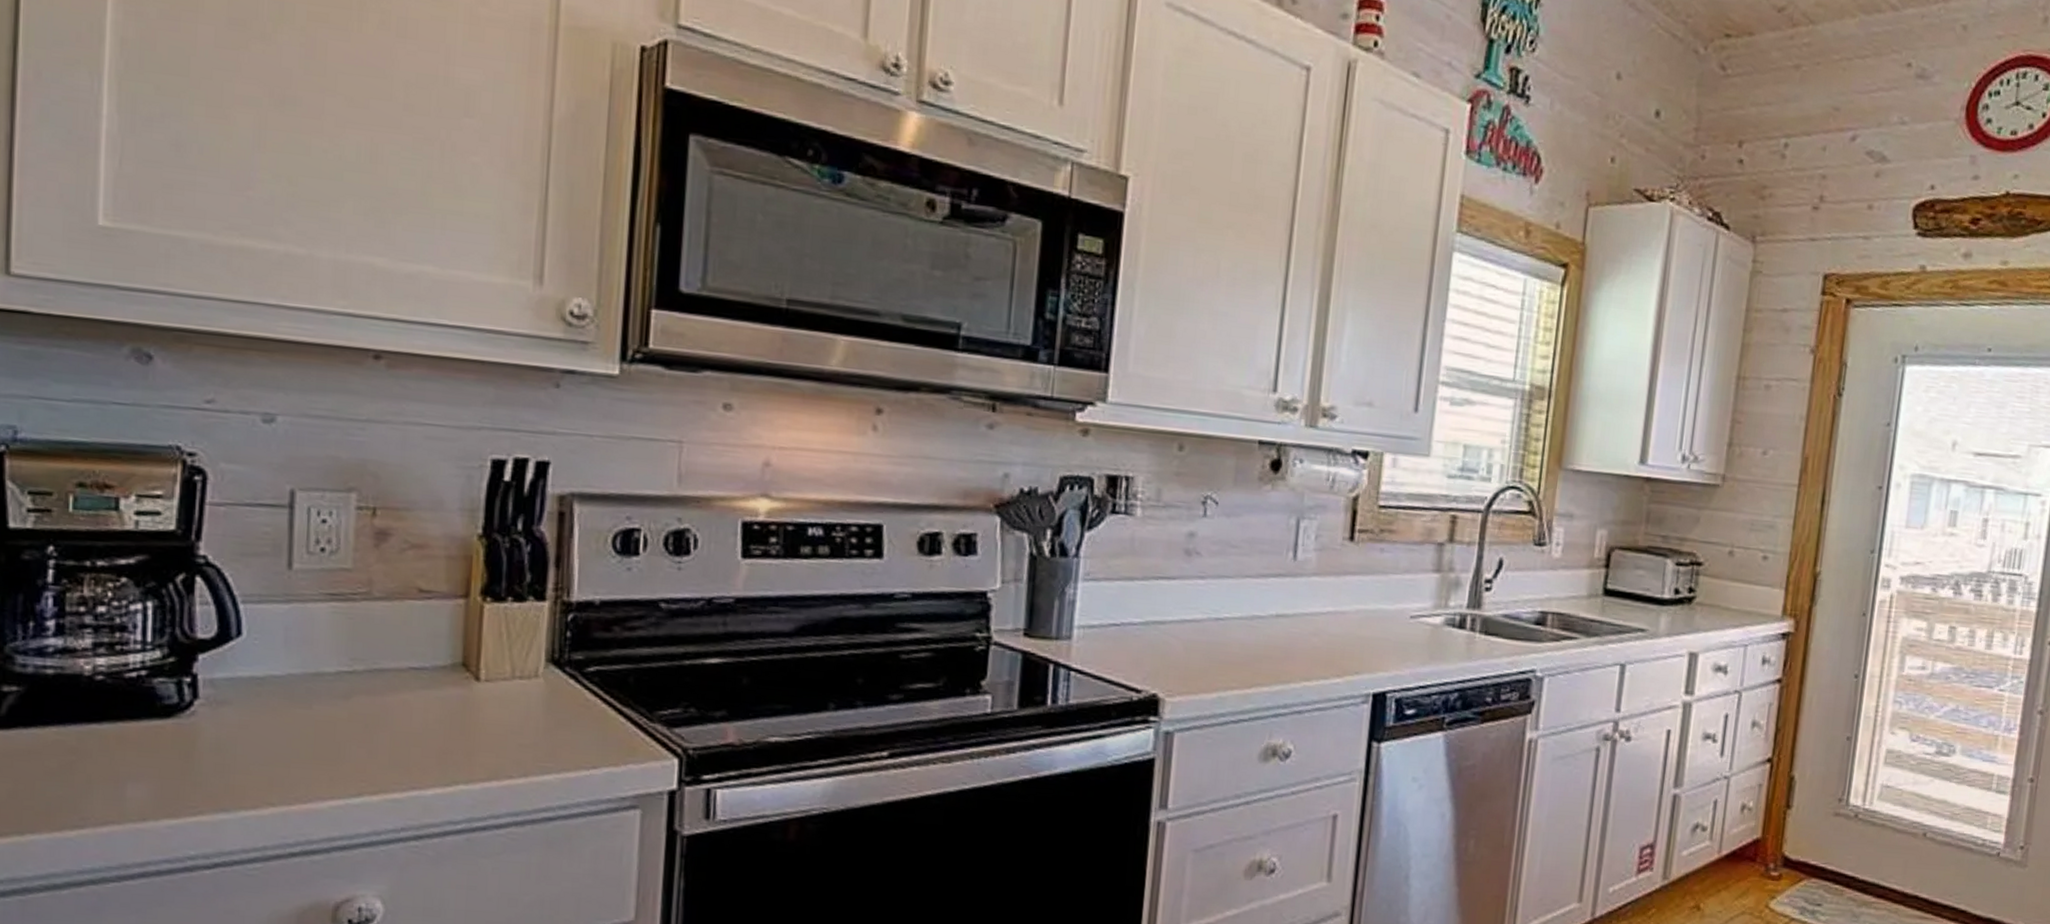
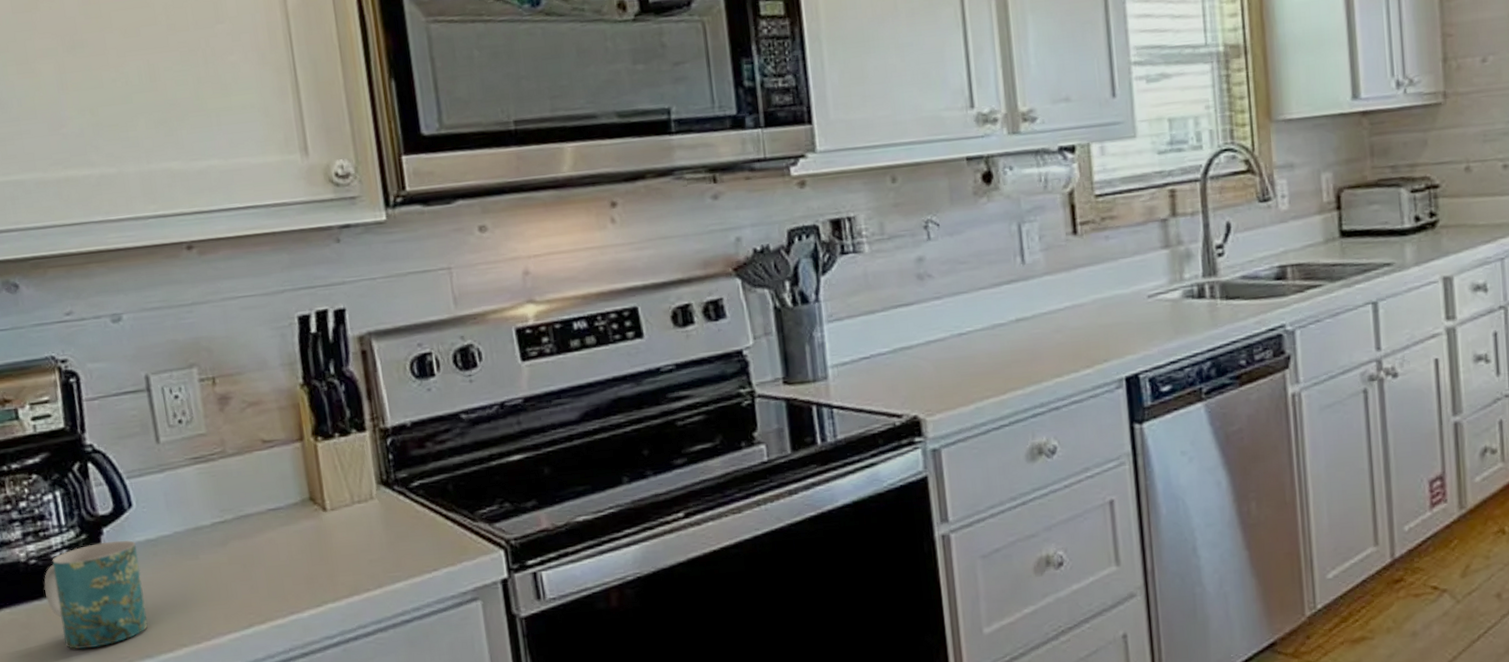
mug: none [107,669,237,790] -> present [44,539,148,650]

